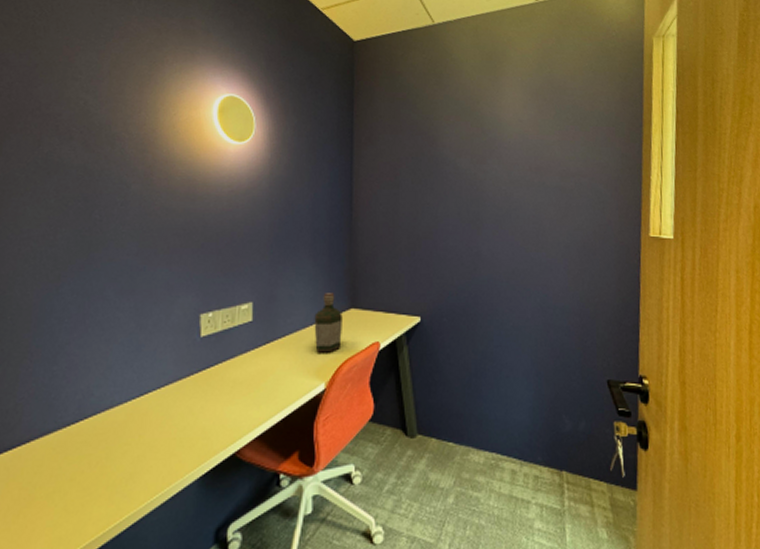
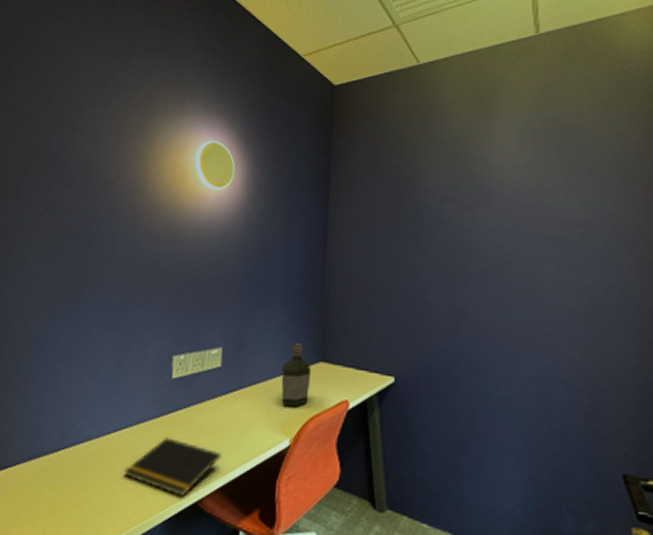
notepad: none [154,395,258,450] -> present [124,437,222,497]

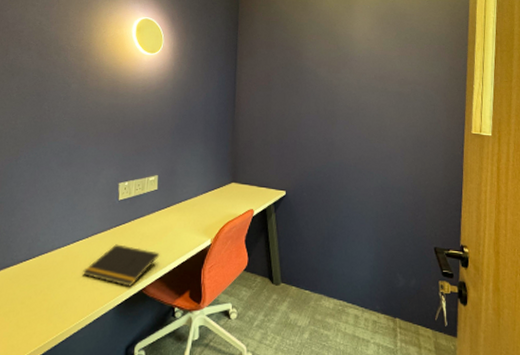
bottle: present [281,343,311,407] -> none [203,170,226,216]

